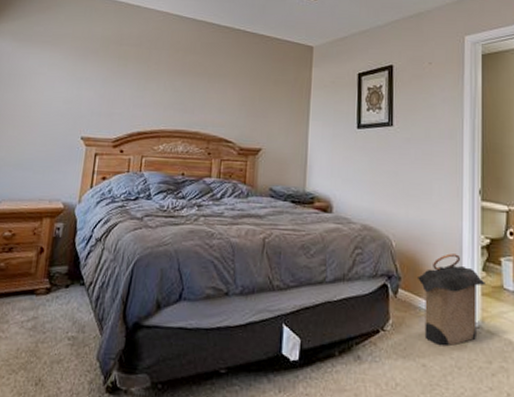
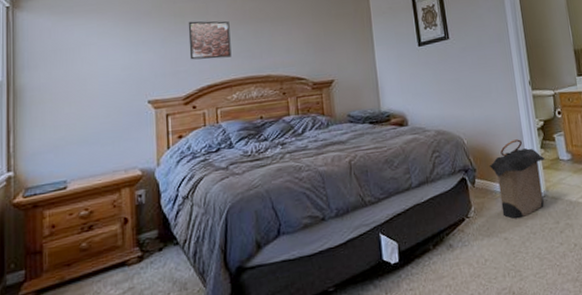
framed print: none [125,65,169,107] -> present [188,21,232,60]

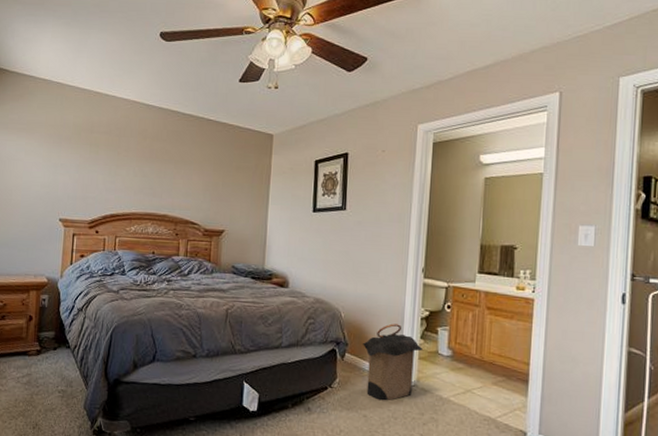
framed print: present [188,21,232,60] -> none [98,152,137,192]

